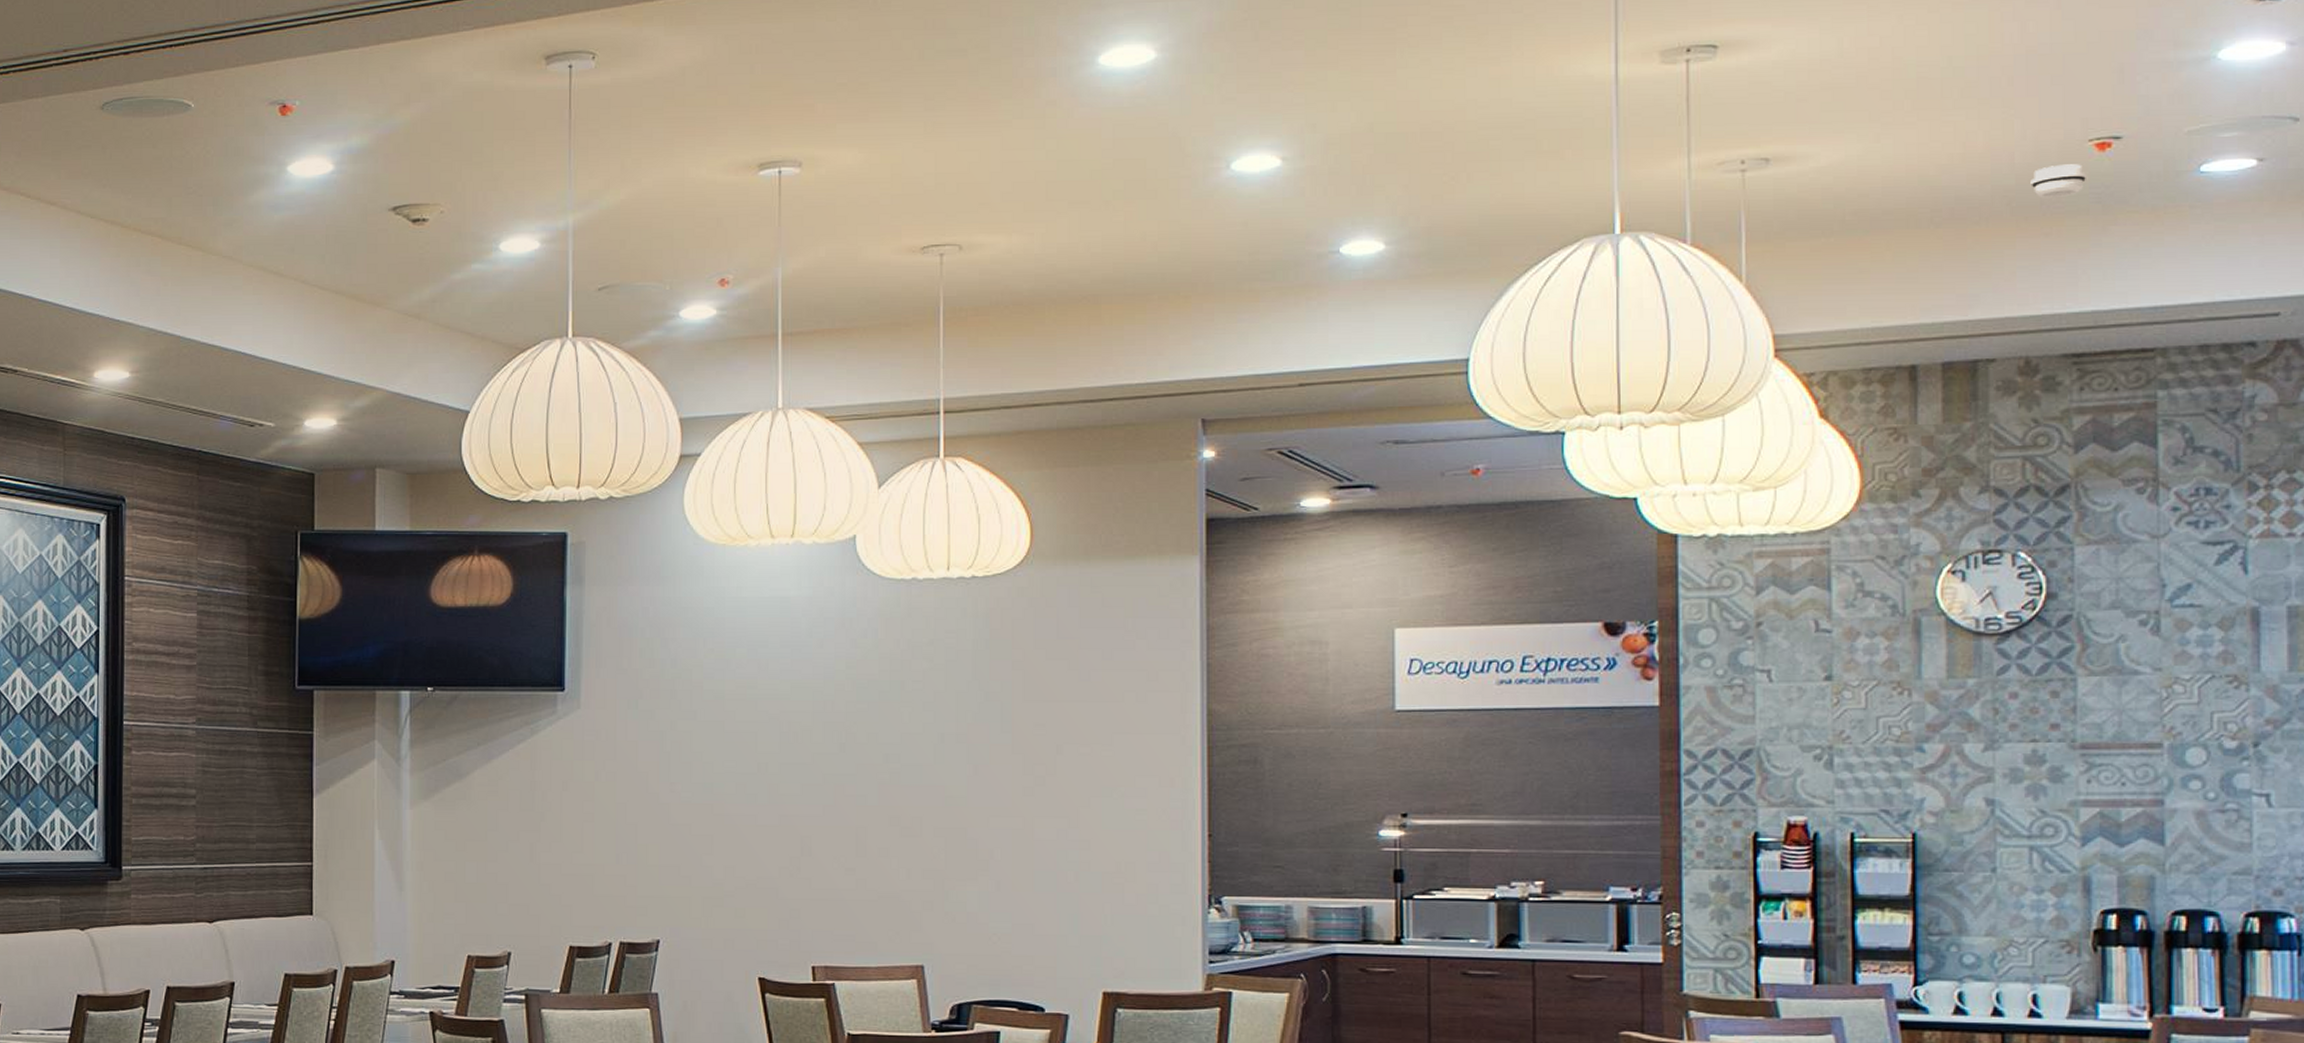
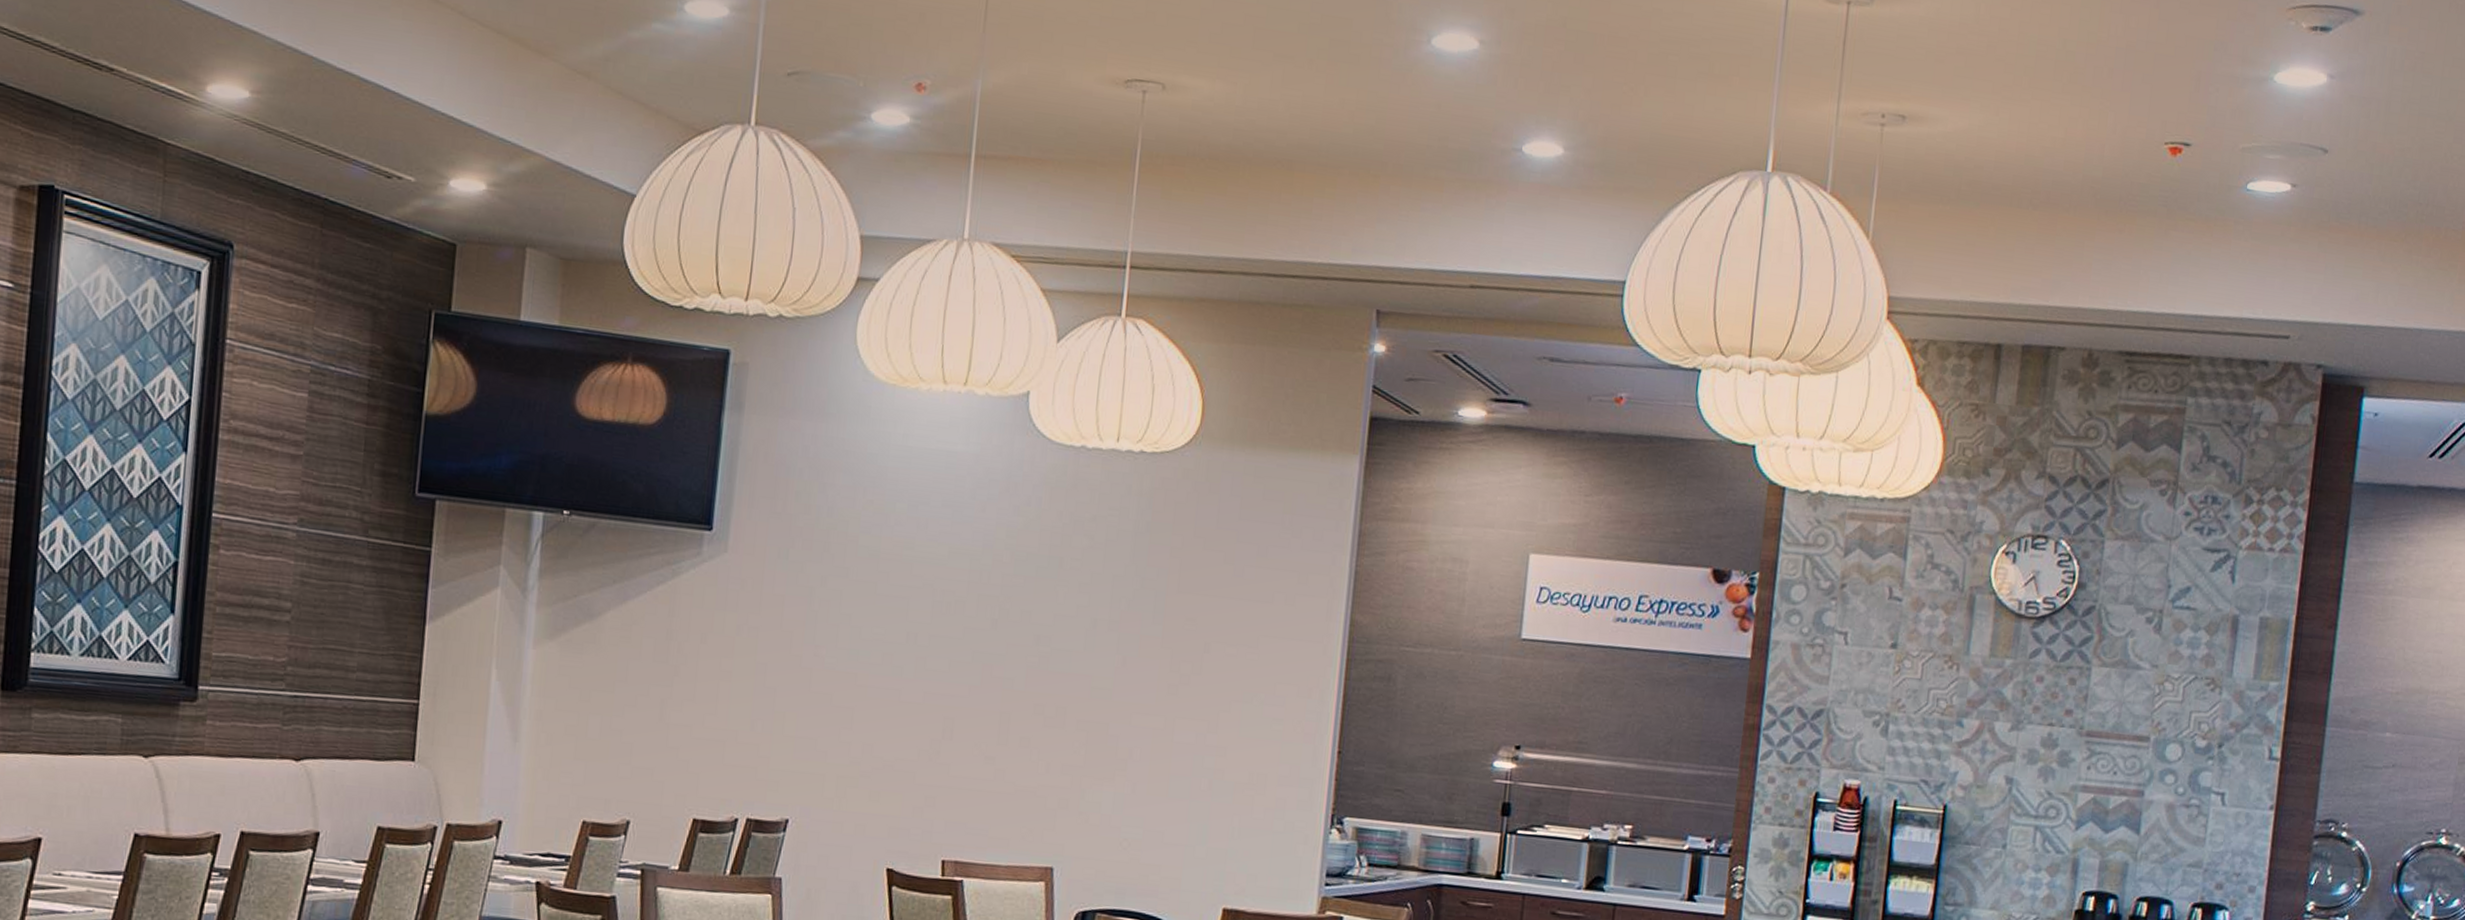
smoke detector: present [2030,164,2087,199] -> none [2114,163,2159,196]

